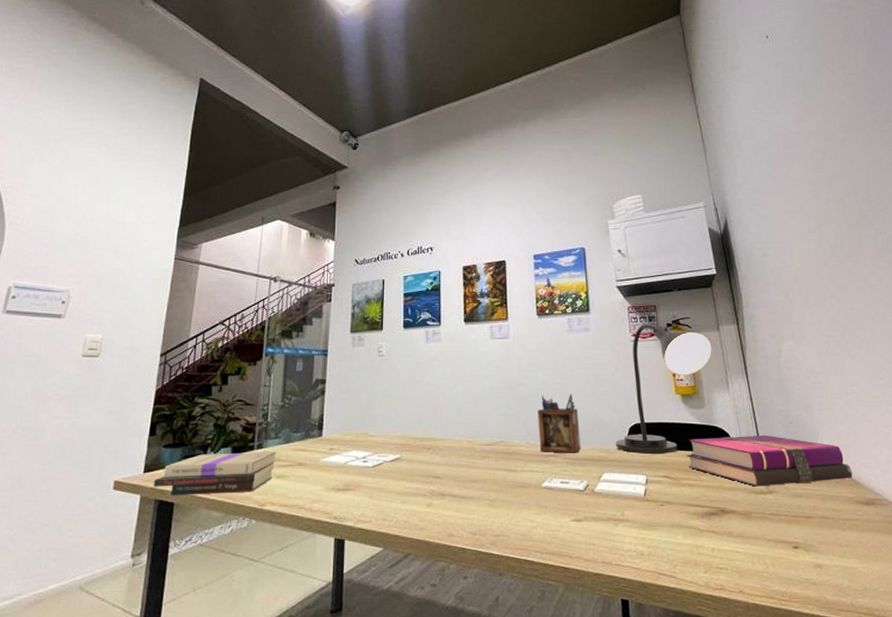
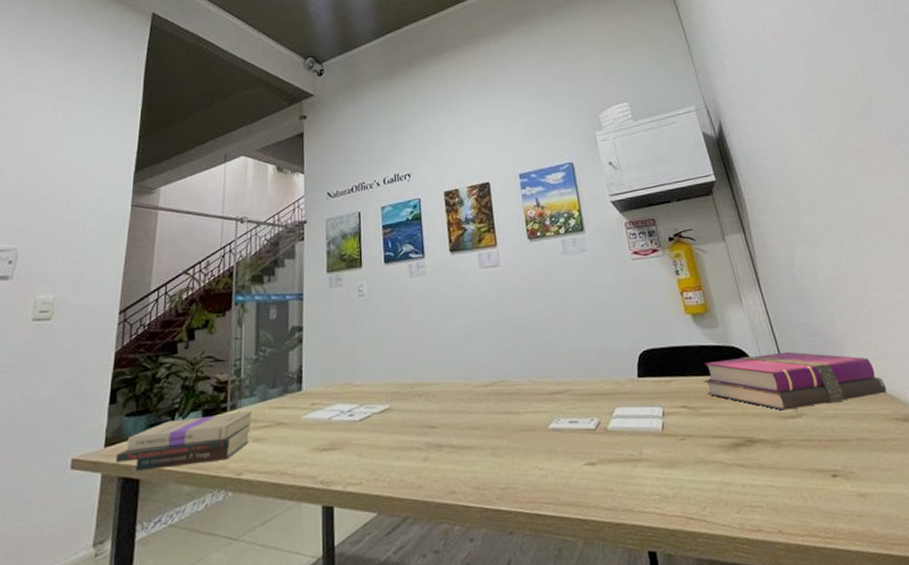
desk organizer: present [538,394,581,453] -> none [537,322,589,390]
desk lamp: present [615,323,712,454] -> none [625,238,720,383]

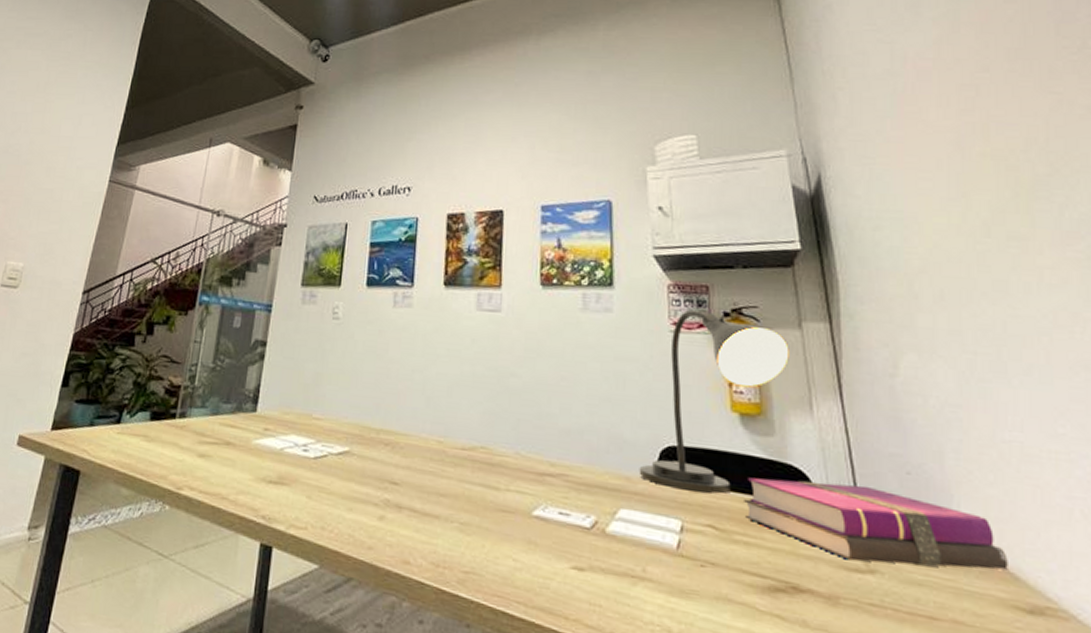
books: present [115,412,253,471] -> none [59,415,201,470]
desk lamp: none [625,238,720,383] -> present [639,309,789,494]

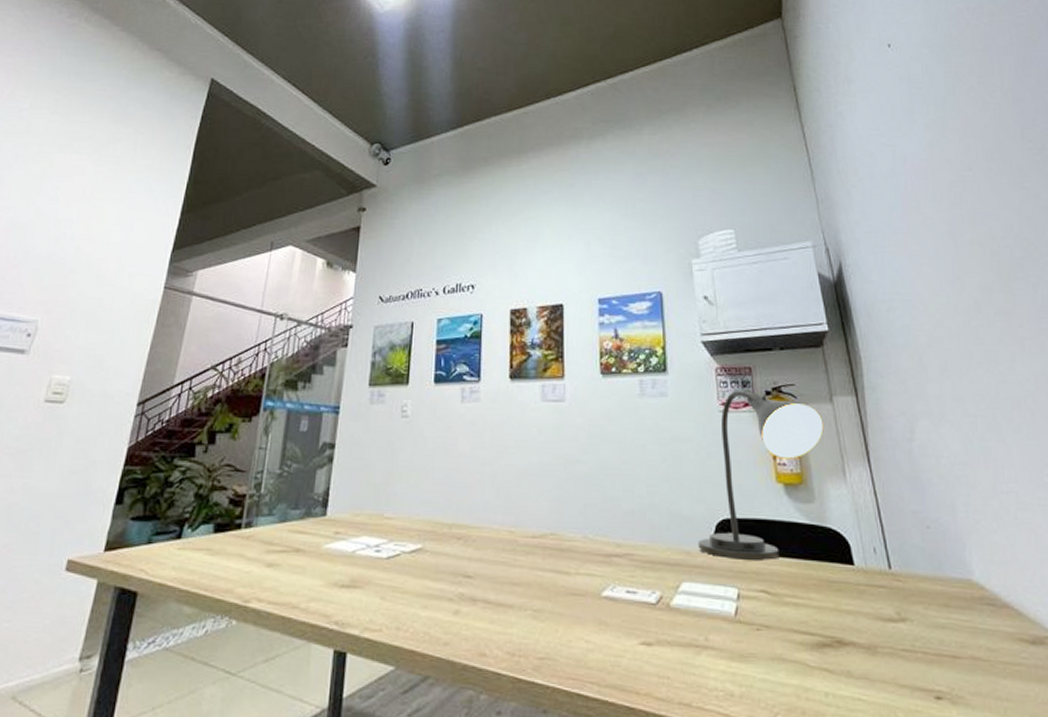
notebook: present [744,477,1008,570] -> none [792,541,1013,612]

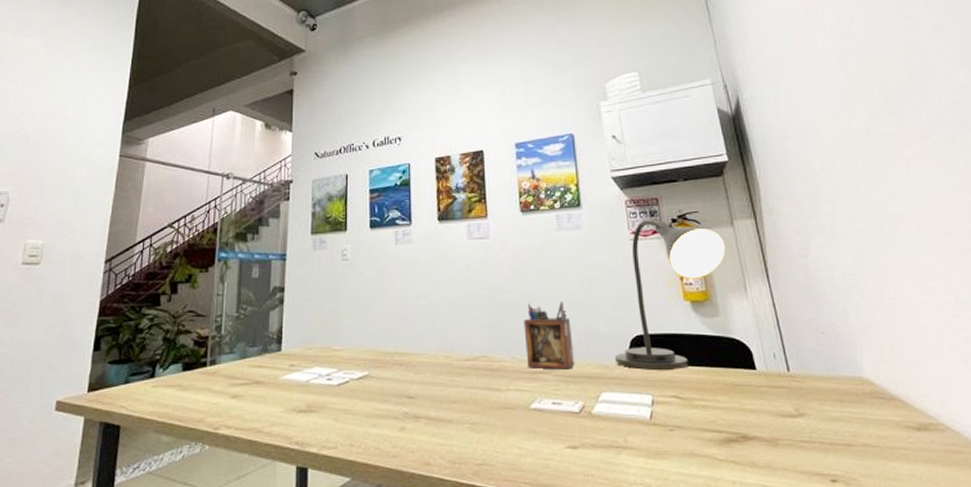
desk organizer: none [598,476,654,554] -> present [524,301,575,370]

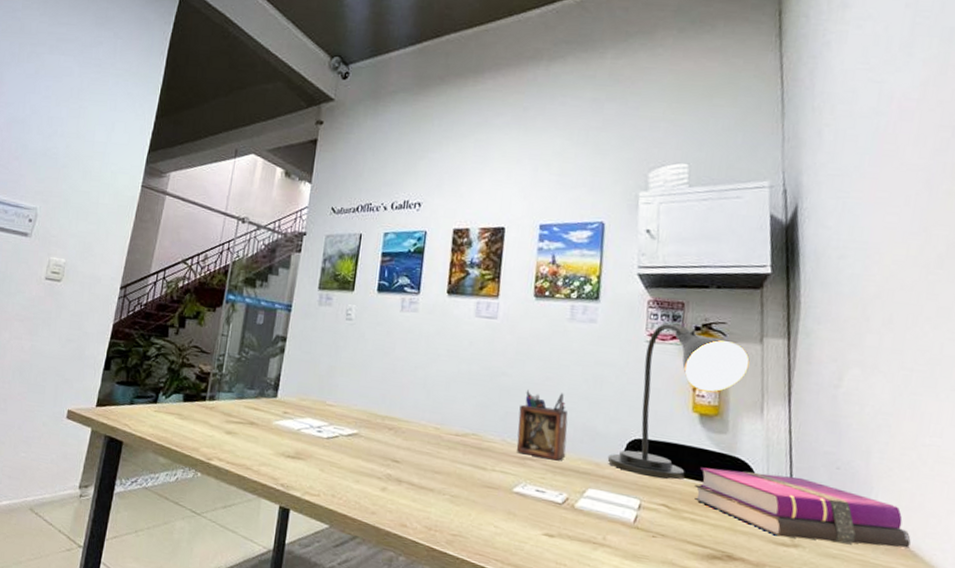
notebook: none [700,347,900,409] -> present [695,467,911,548]

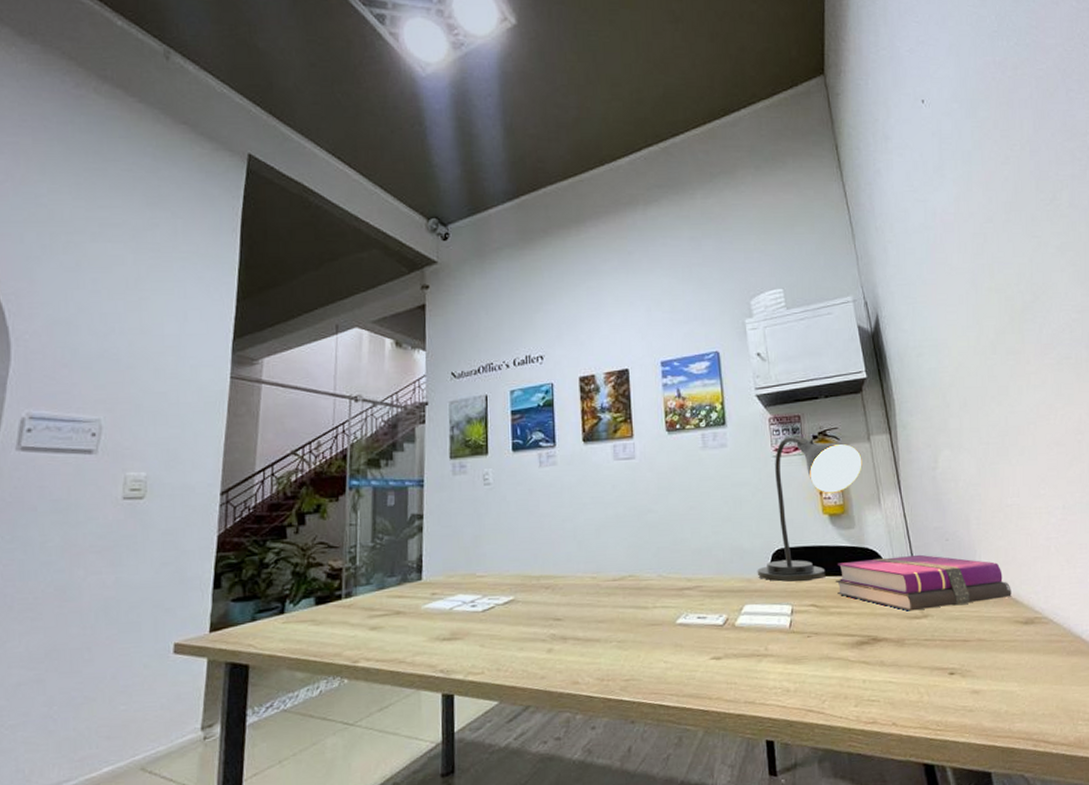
desk organizer: present [516,390,569,461] -> none [670,519,720,586]

